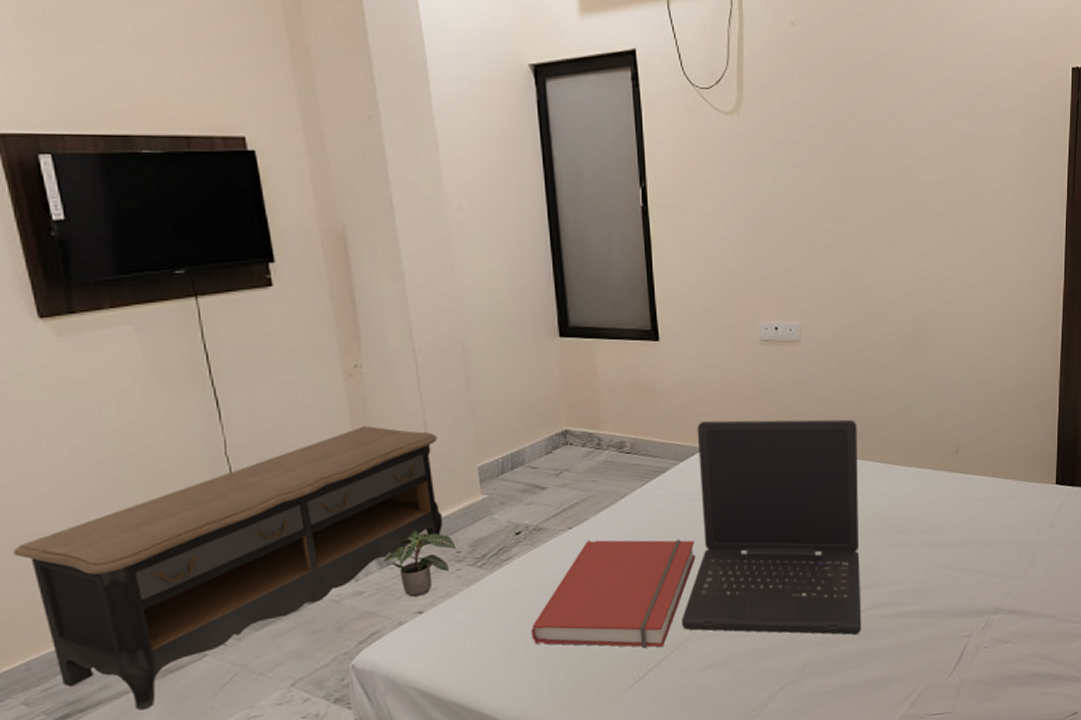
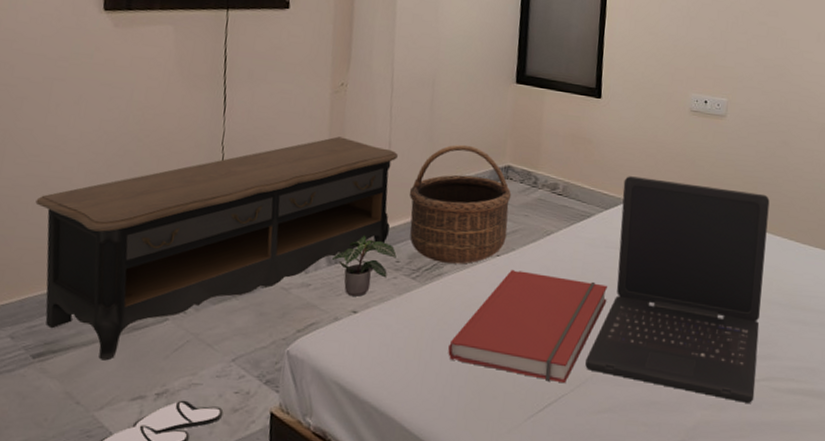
basket: none [457,414,576,546] -> present [409,144,512,264]

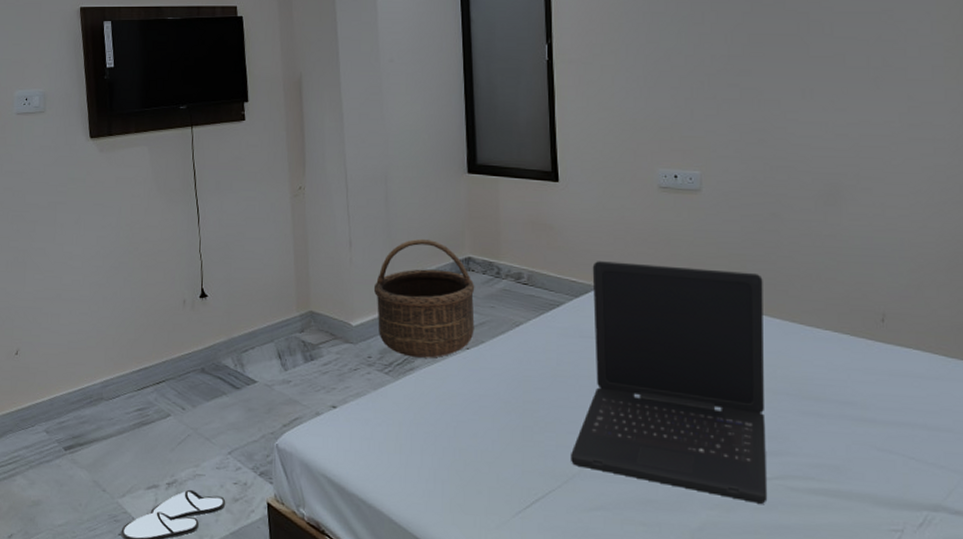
tv stand: present [35,136,399,361] -> none [53,238,360,453]
potted plant: present [332,235,397,297] -> none [308,332,368,392]
book: present [448,270,607,384] -> none [428,363,587,479]

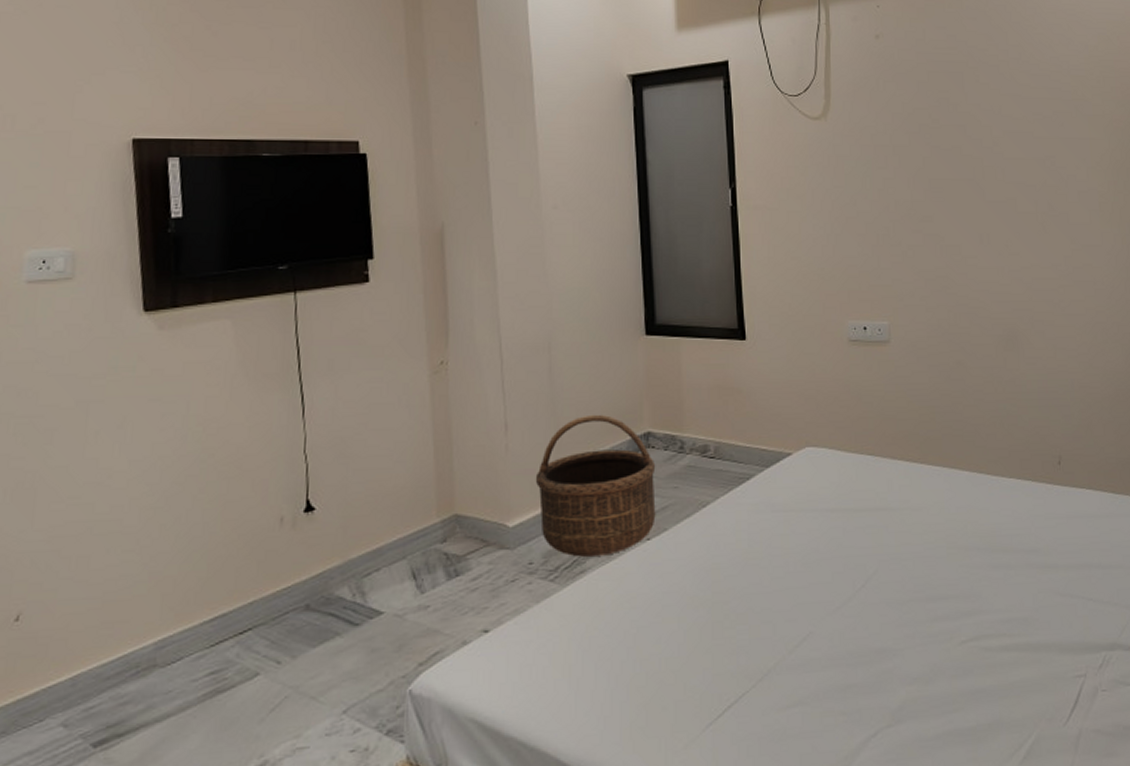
laptop: present [571,261,768,504] -> none [765,424,964,670]

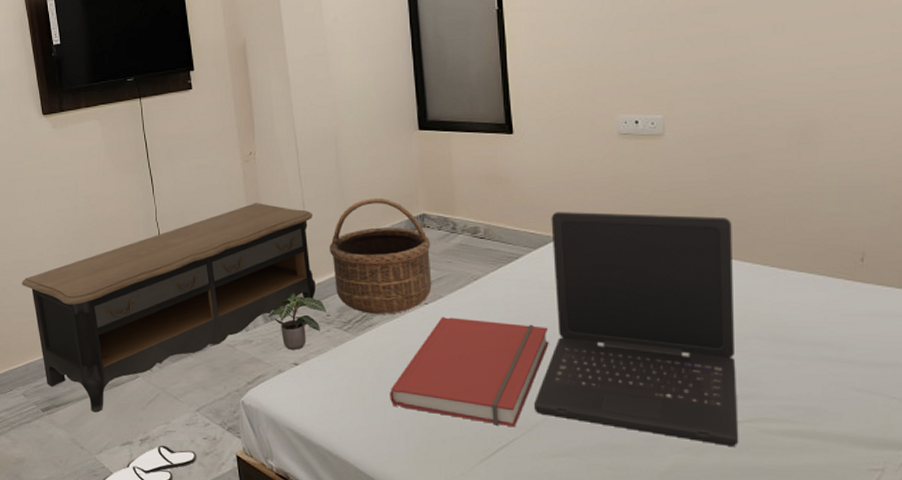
tv stand: none [80,425,518,737] -> present [21,203,316,413]
potted plant: none [452,537,528,613] -> present [268,292,326,350]
book: none [603,553,781,680] -> present [390,317,549,428]
laptop: none [765,424,964,670] -> present [534,212,739,446]

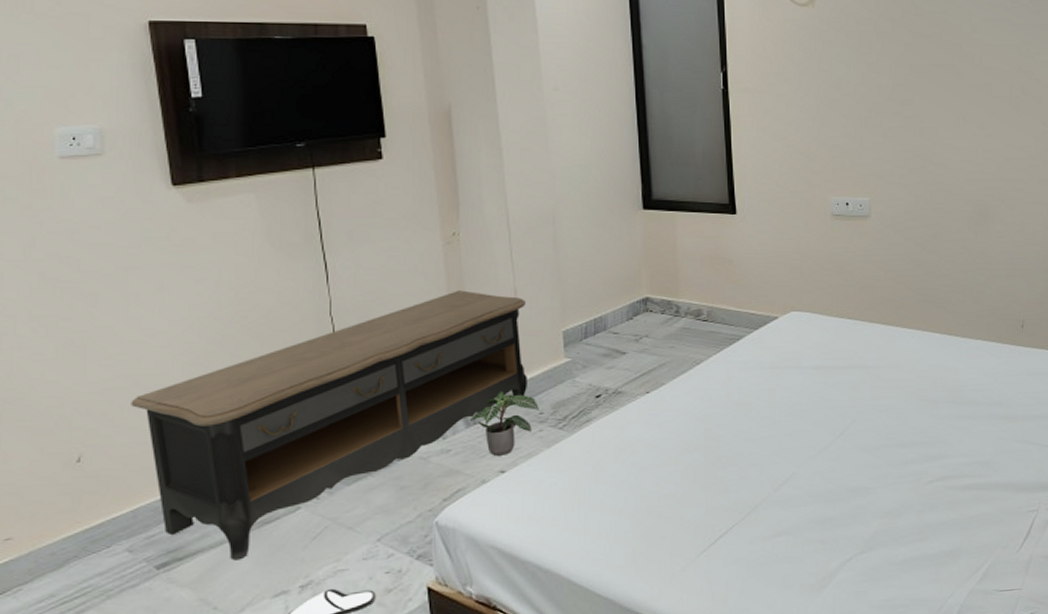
basket: present [329,197,432,314] -> none [543,281,654,408]
book: present [390,317,549,428] -> none [608,404,768,513]
laptop: present [534,212,739,446] -> none [753,291,930,506]

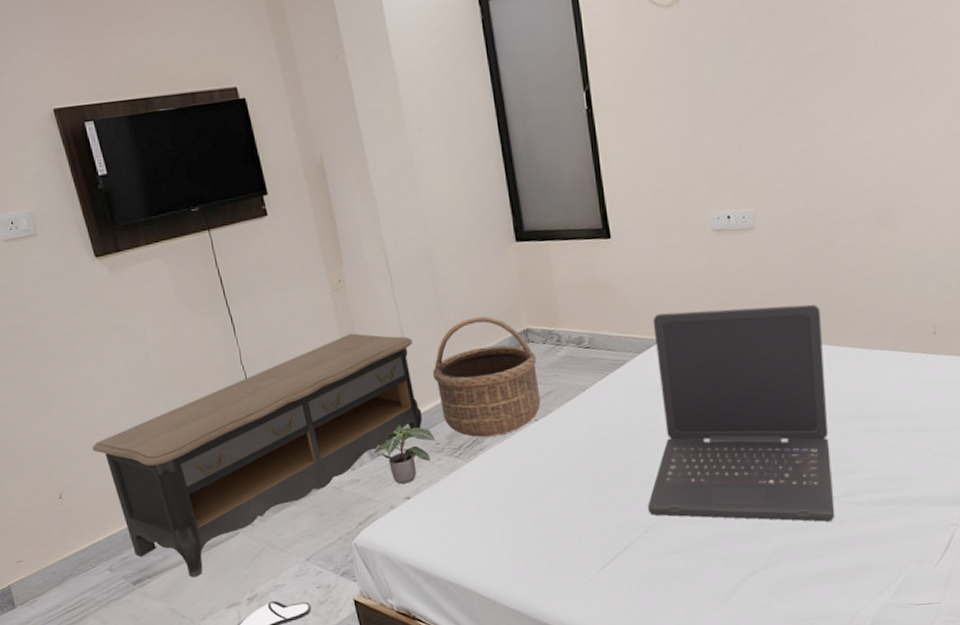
basket: none [543,281,654,408] -> present [432,316,541,437]
laptop: none [753,291,930,506] -> present [648,304,835,522]

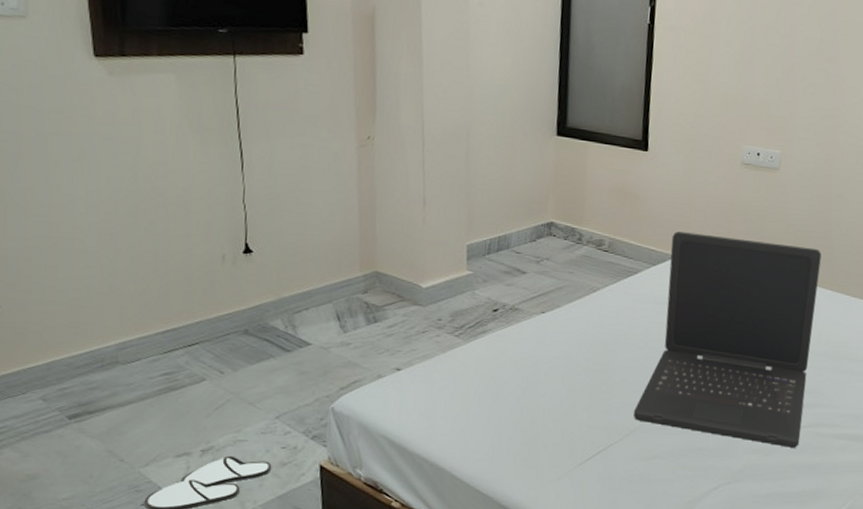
tv stand: present [92,333,422,578] -> none [48,193,435,420]
potted plant: present [374,424,435,484] -> none [371,294,438,355]
basket: present [432,316,541,437] -> none [447,200,556,322]

